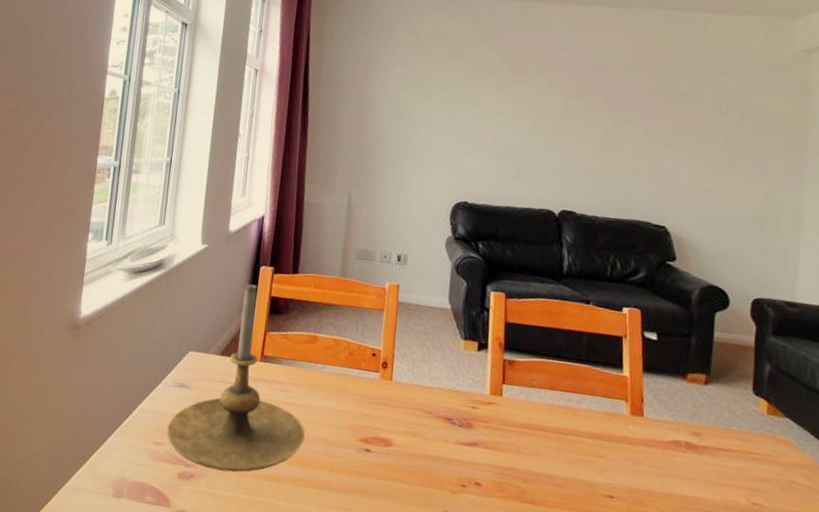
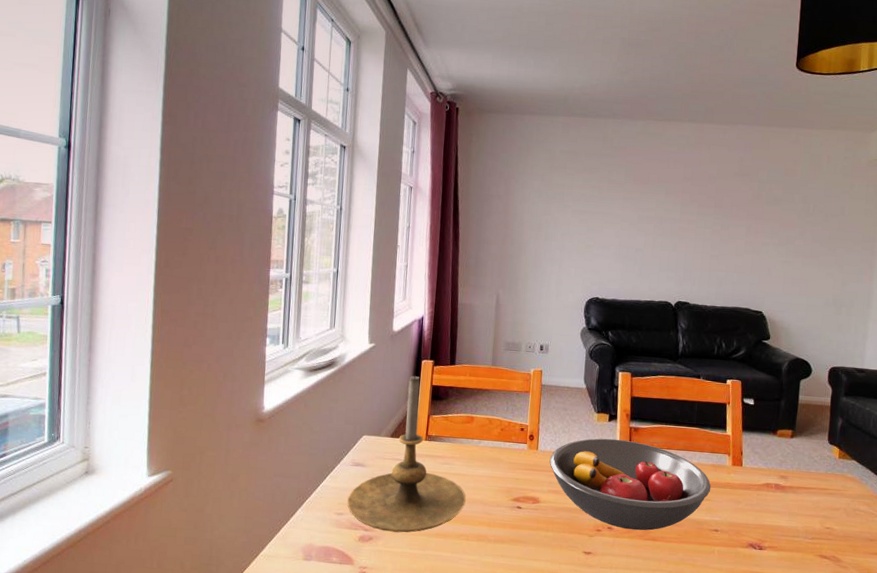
fruit bowl: none [405,370,605,491] -> present [549,438,711,531]

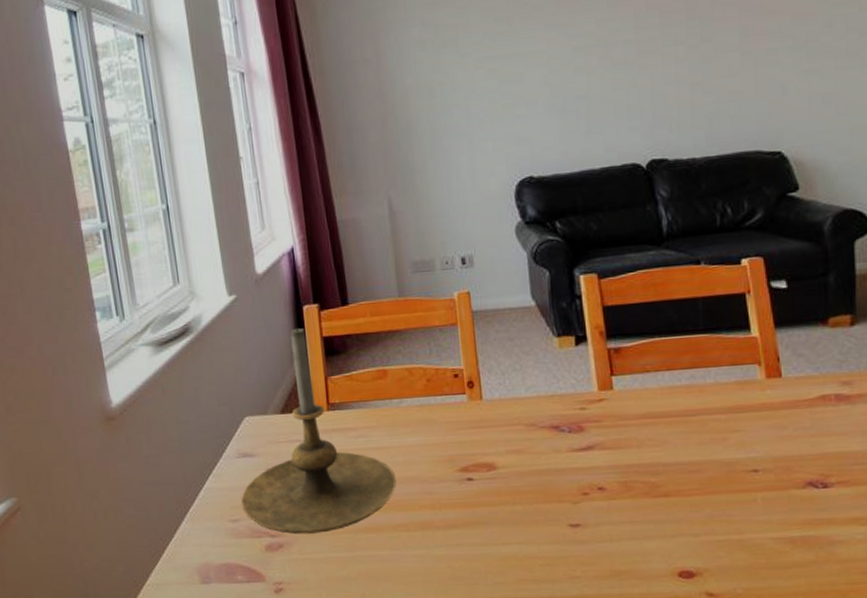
fruit bowl: present [549,438,711,531] -> none [500,367,740,487]

